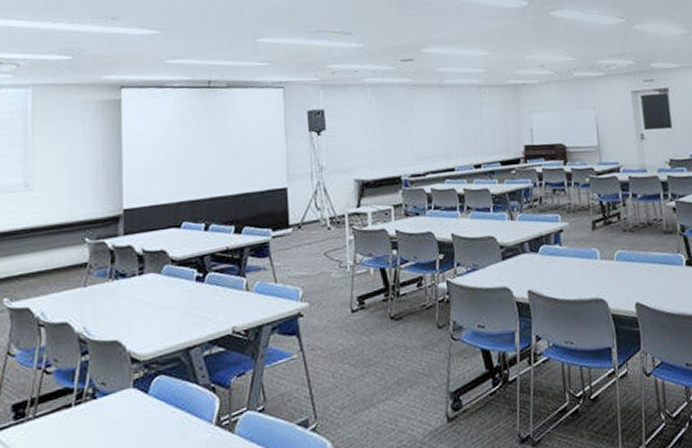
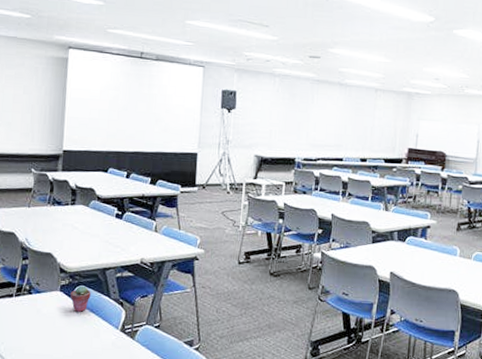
potted succulent: none [147,375,173,412] -> present [70,285,91,313]

